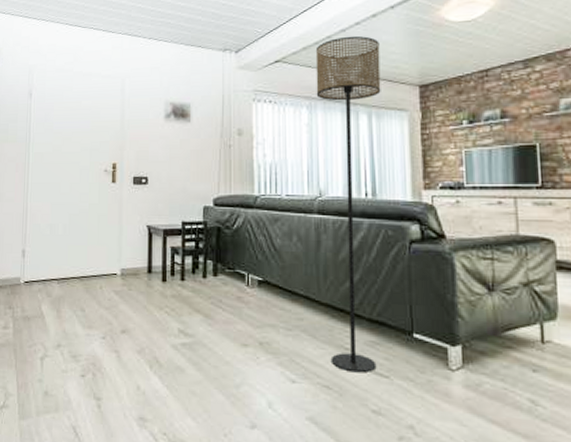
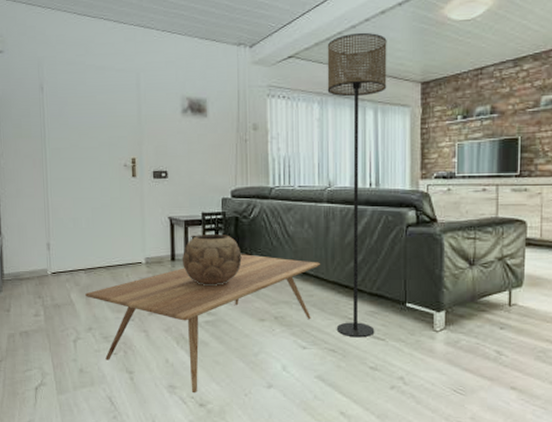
coffee table: none [56,268,311,429] -> present [85,254,320,394]
decorative bowl: none [159,245,224,303] -> present [181,235,242,286]

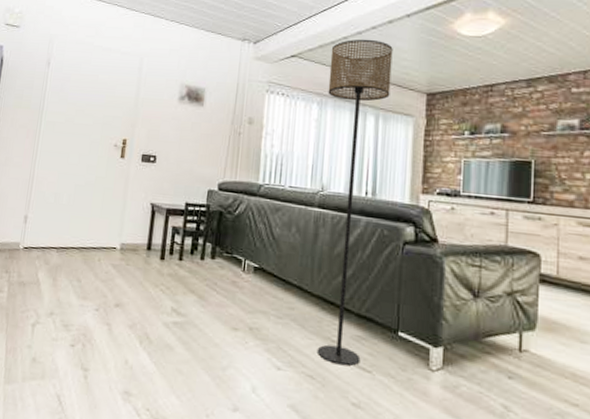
coffee table: present [85,254,320,394] -> none [53,252,305,405]
decorative bowl: present [181,235,242,286] -> none [157,226,222,284]

